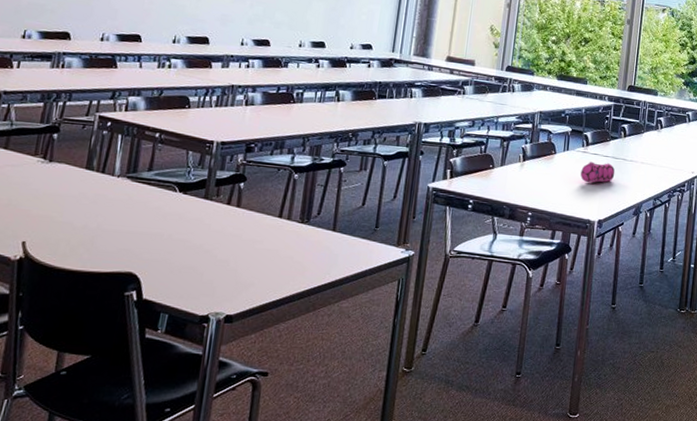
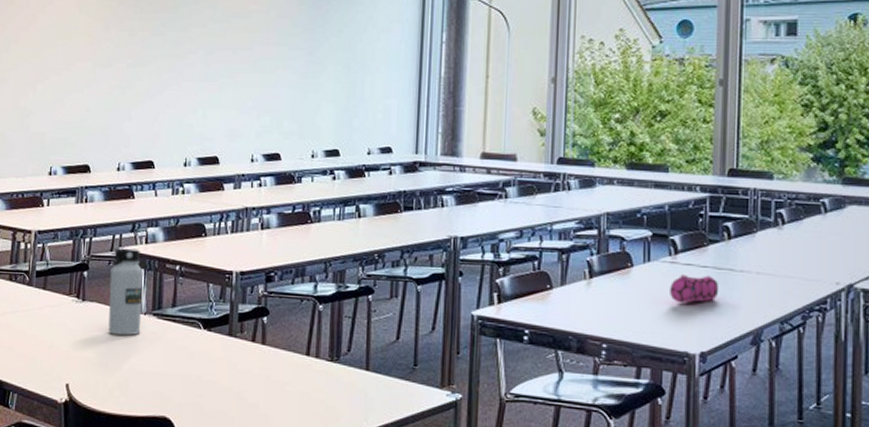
water bottle: none [75,113,120,196] -> present [108,248,143,336]

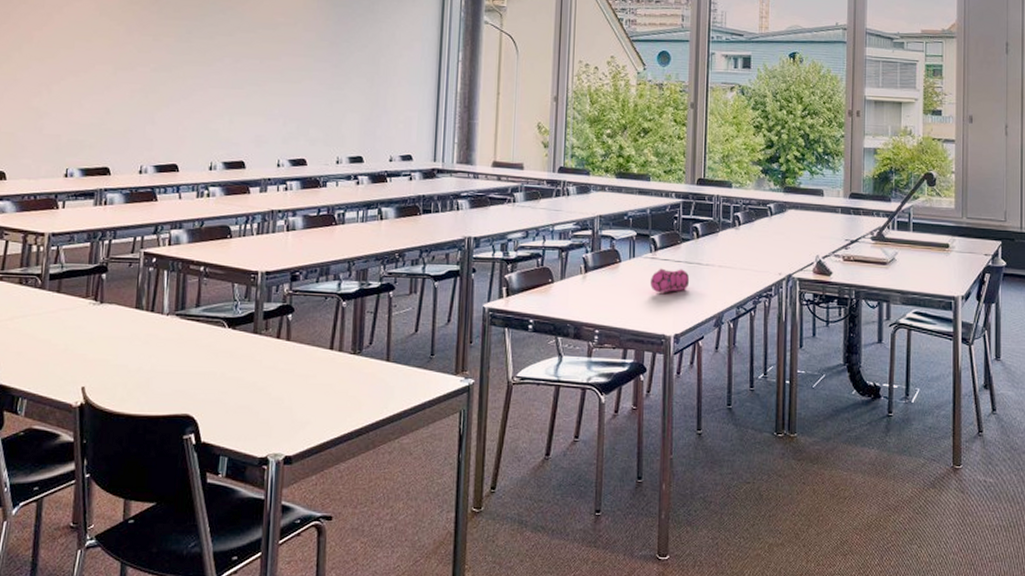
water bottle: present [108,248,143,336] -> none [128,250,166,336]

